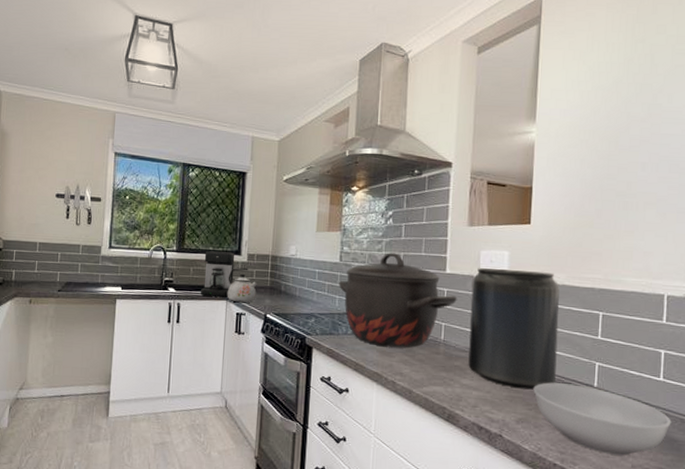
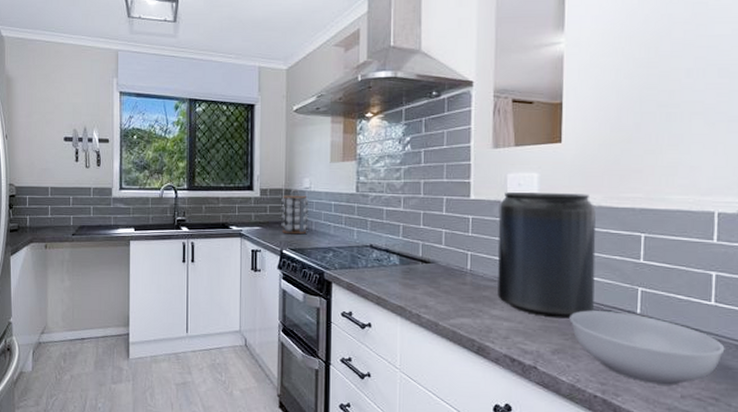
coffee maker: present [201,251,235,297] -> none [214,188,247,234]
kettle: present [227,267,257,303] -> none [241,203,271,240]
spice rack: none [266,255,294,300] -> present [281,189,309,235]
cooking pot: present [339,253,457,349] -> none [356,181,483,280]

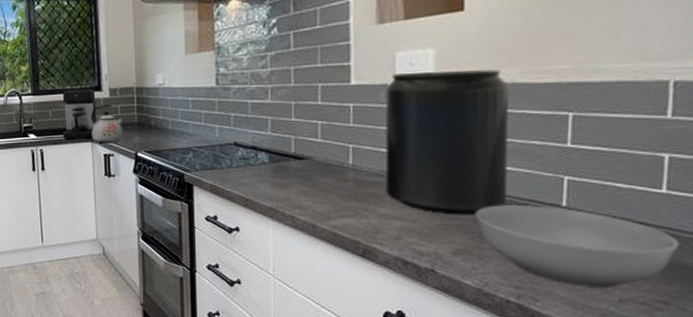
coffee maker: none [214,188,247,234] -> present [62,89,97,139]
kettle: none [241,203,271,240] -> present [90,104,124,143]
spice rack: present [281,189,309,235] -> none [133,86,164,136]

